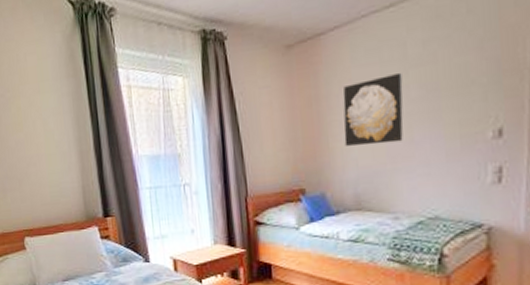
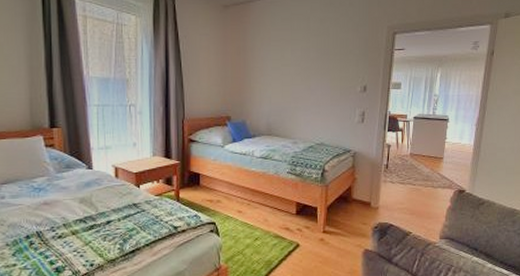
wall art: present [343,73,404,147] -> none [262,39,305,88]

